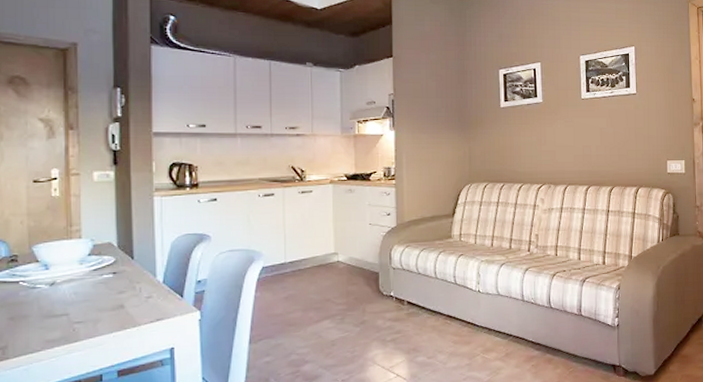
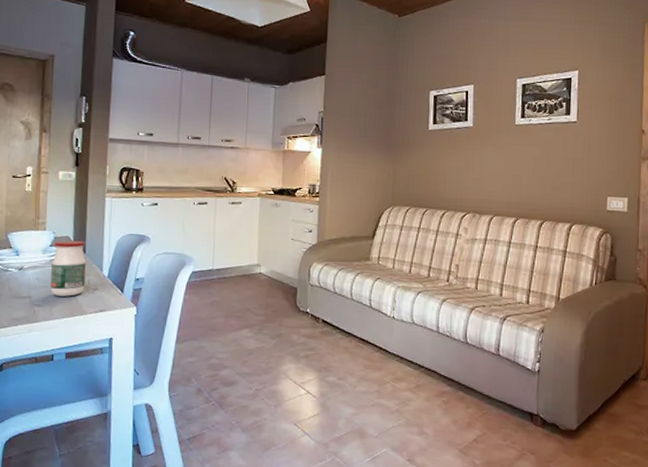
jar: none [91,246,137,310] -> present [50,240,87,297]

